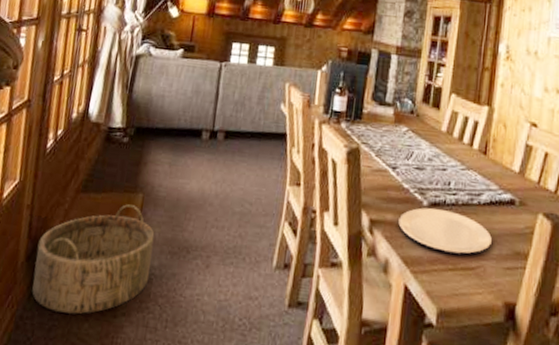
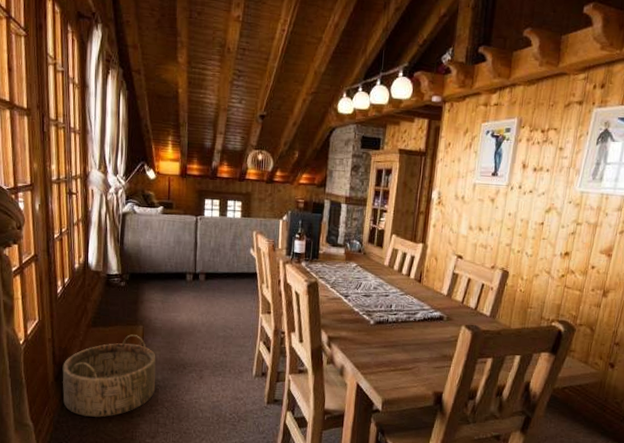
plate: present [398,207,492,255] -> none [351,325,425,359]

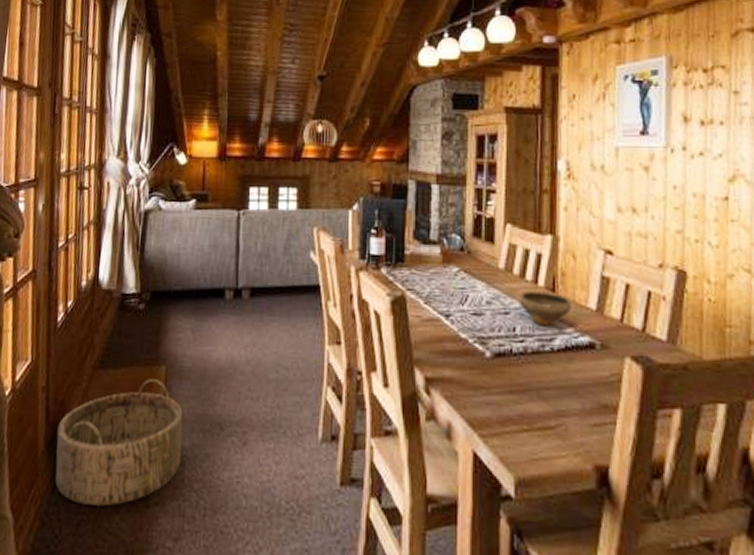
bowl: none [395,281,431,304] -> present [518,290,573,325]

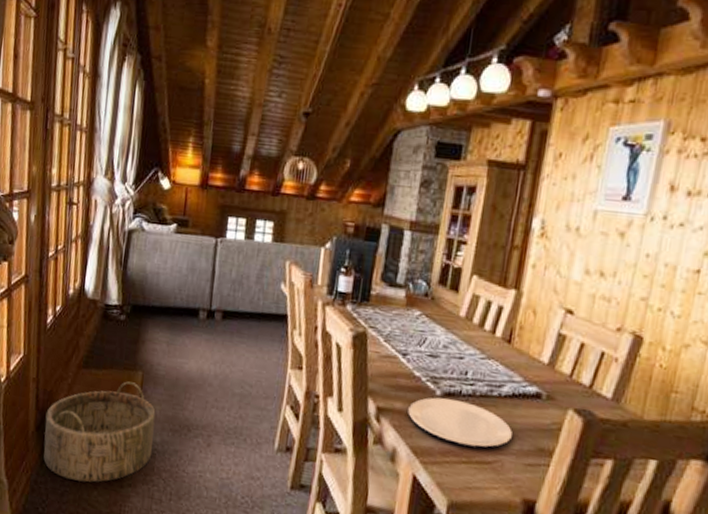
plate: none [459,359,572,412] -> present [408,397,513,448]
bowl: present [518,290,573,325] -> none [474,339,526,373]

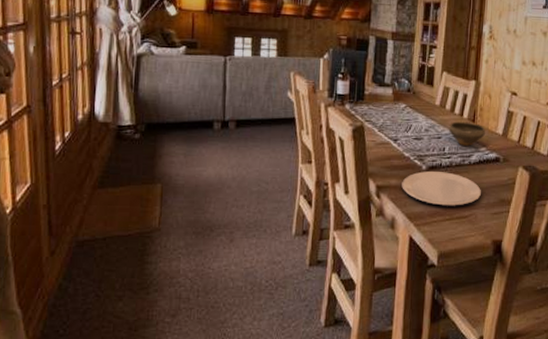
basket: present [43,381,156,483] -> none [60,195,177,296]
bowl: none [474,339,526,373] -> present [448,121,486,146]

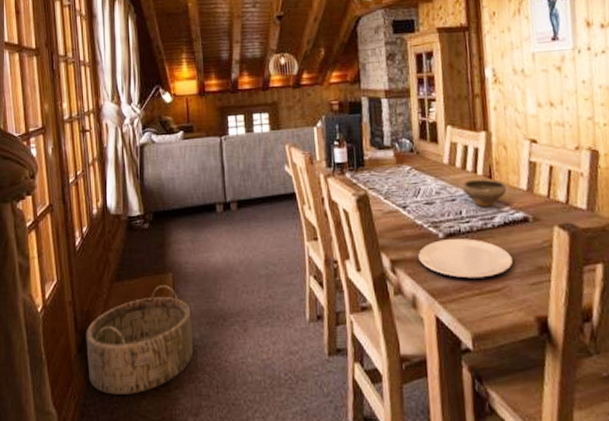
basket: none [60,195,177,296] -> present [86,285,194,395]

